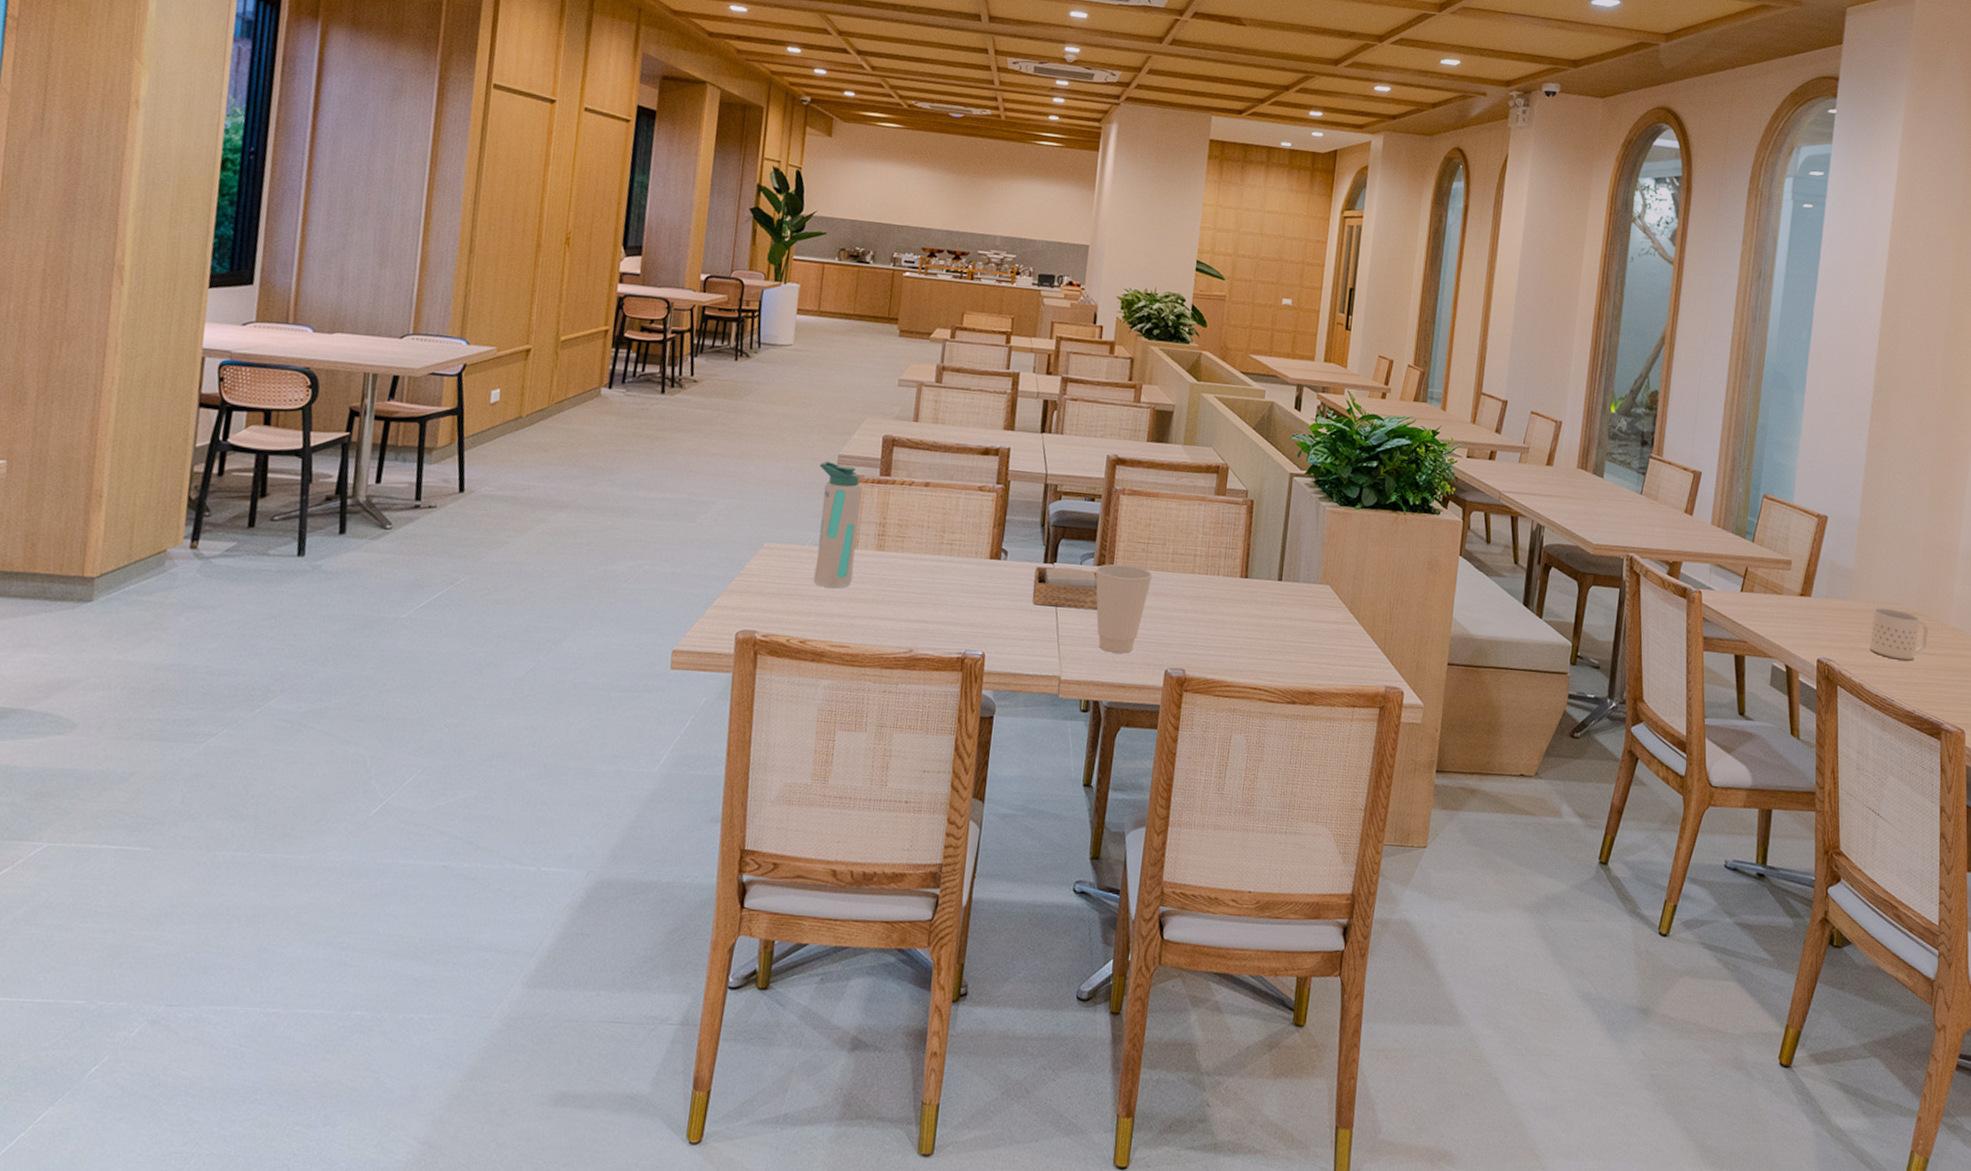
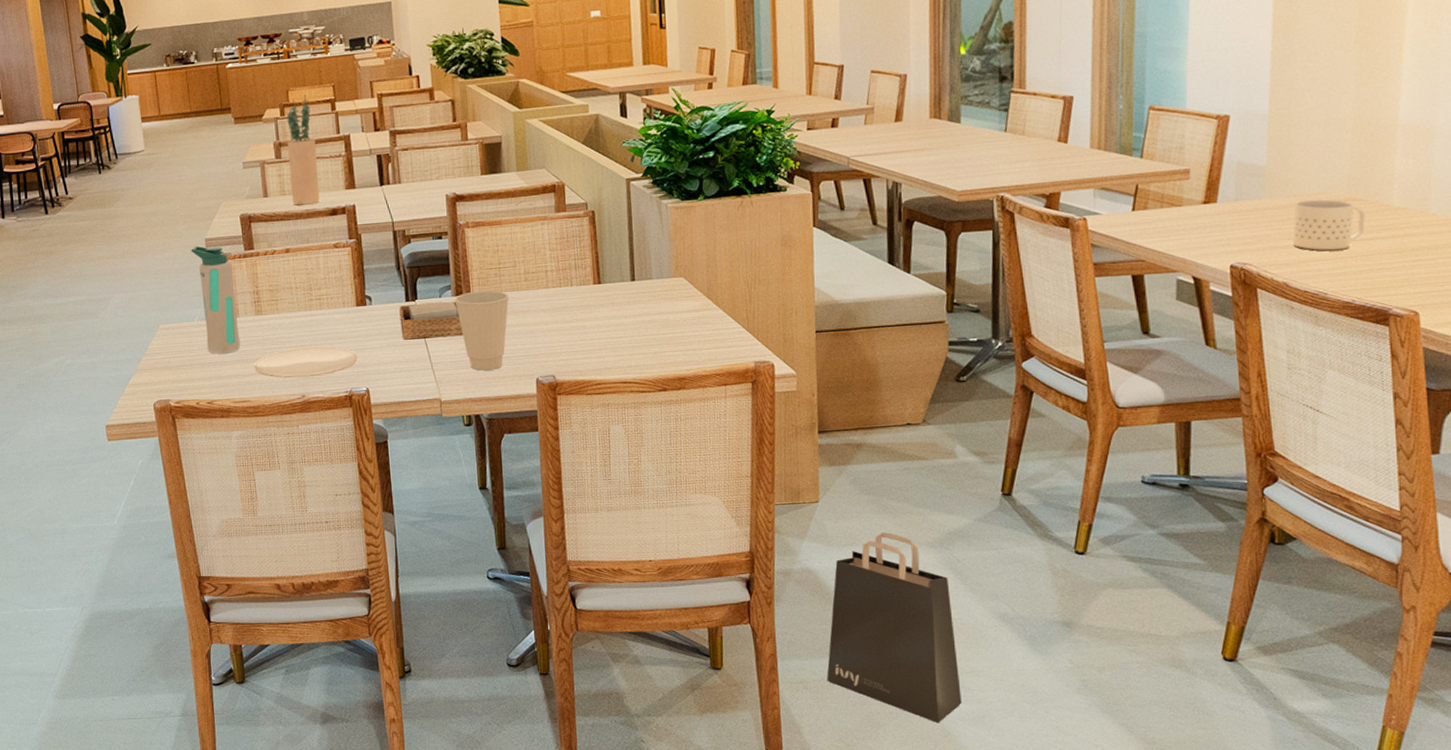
plate: none [862,594,981,631] -> present [254,346,359,379]
vase: none [944,321,984,439] -> present [286,95,320,206]
shopping bag: none [1408,889,1540,1111] -> present [826,532,962,723]

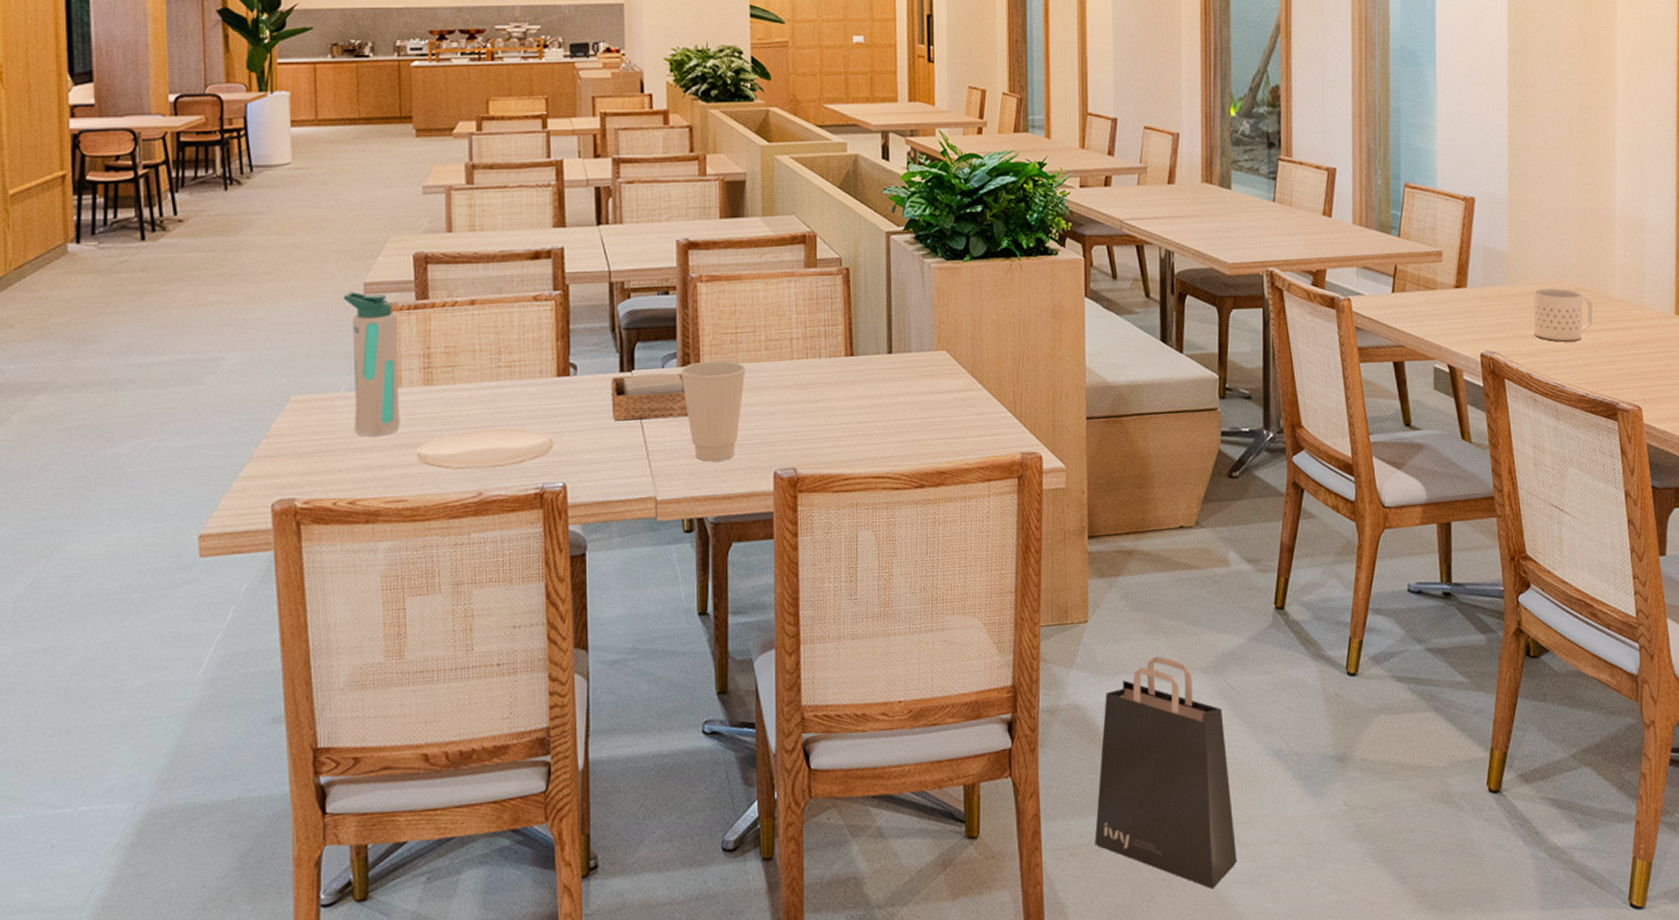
vase: present [286,95,320,206] -> none [482,107,519,245]

